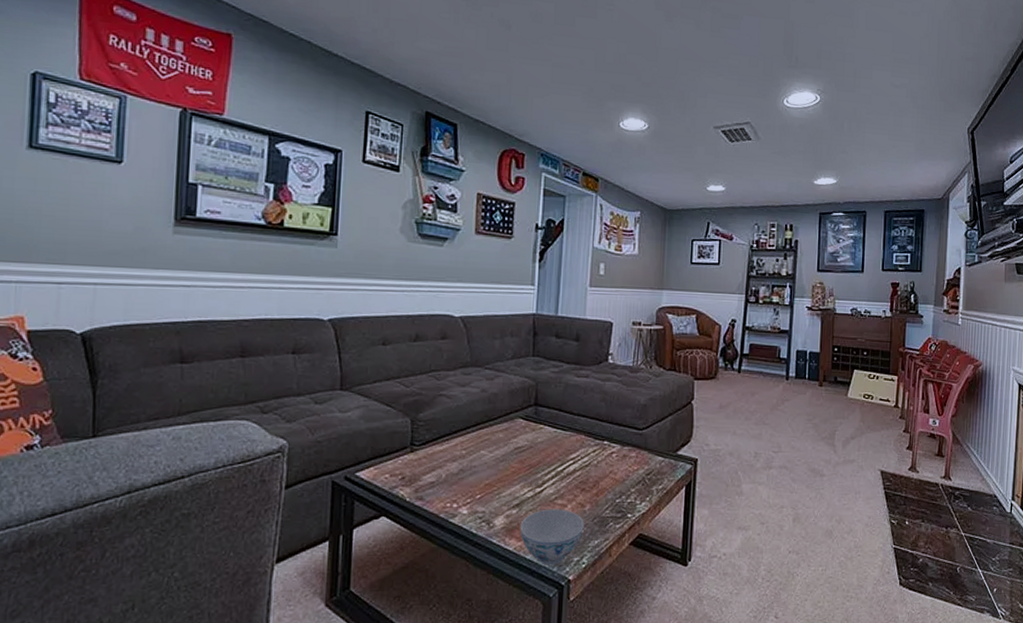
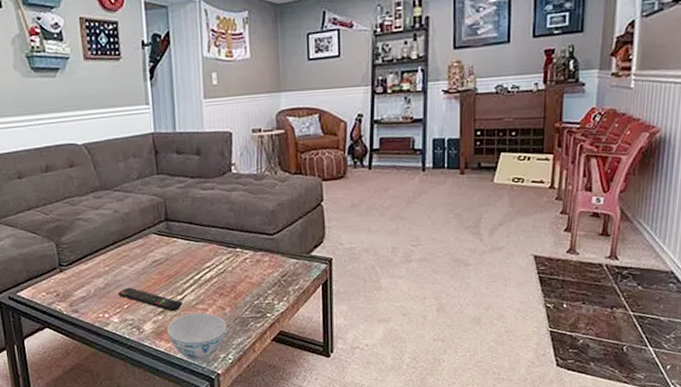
remote control: none [472,475,541,506] -> present [118,287,183,312]

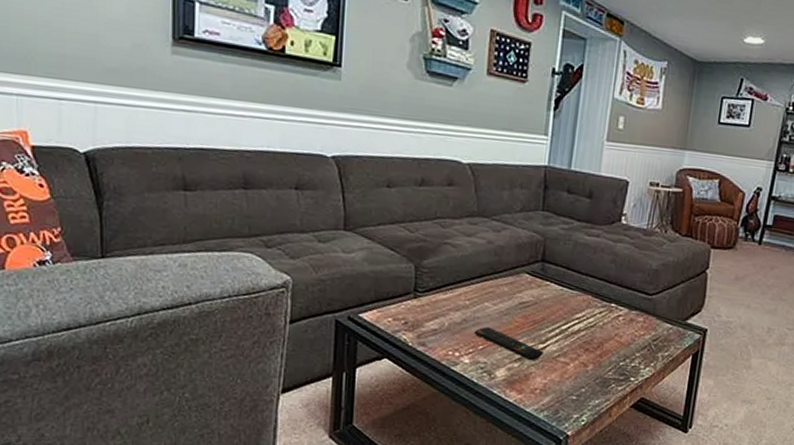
bowl: present [167,312,227,362] -> none [520,365,586,420]

